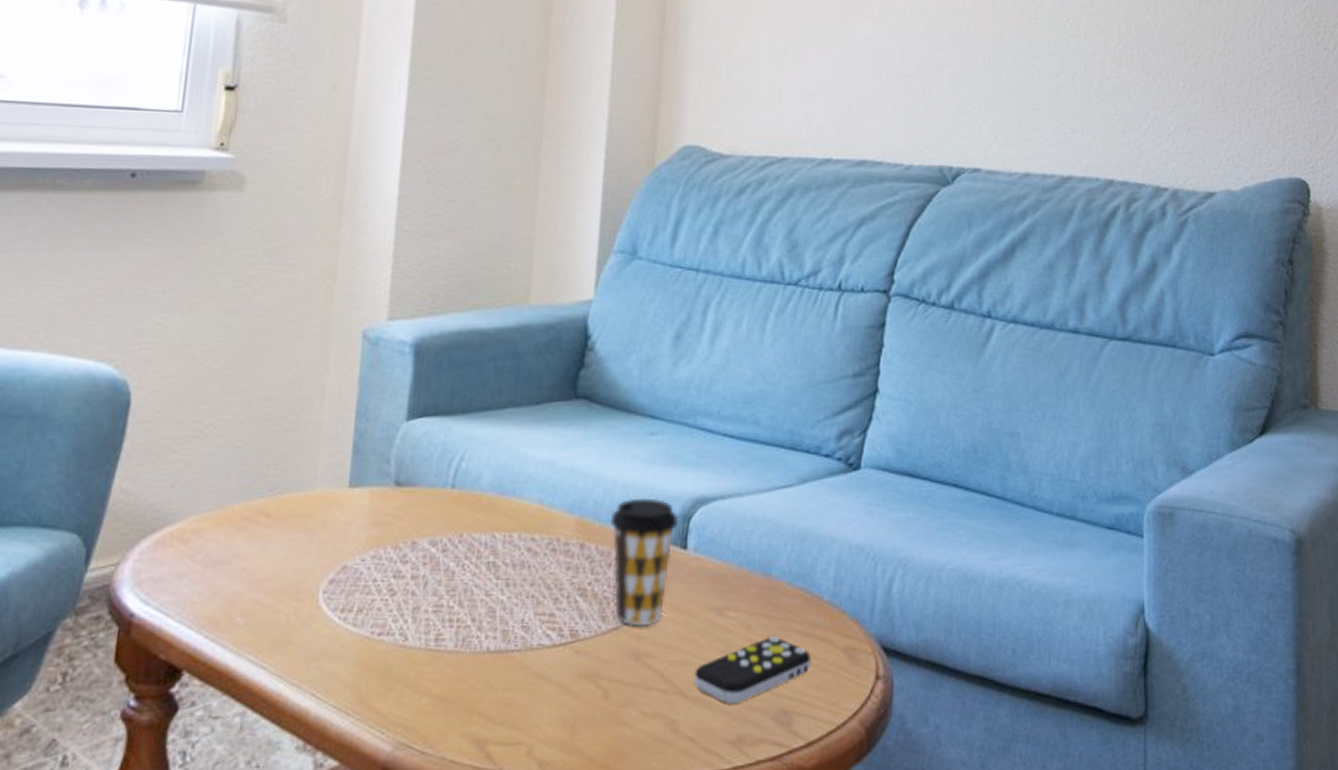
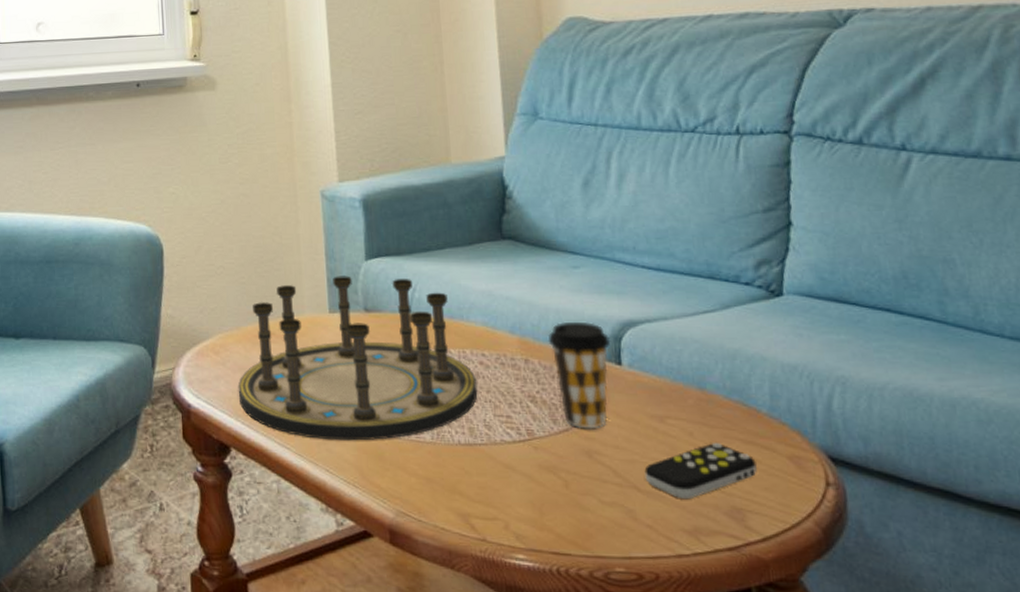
board game: none [206,439,521,655] -> present [237,276,478,441]

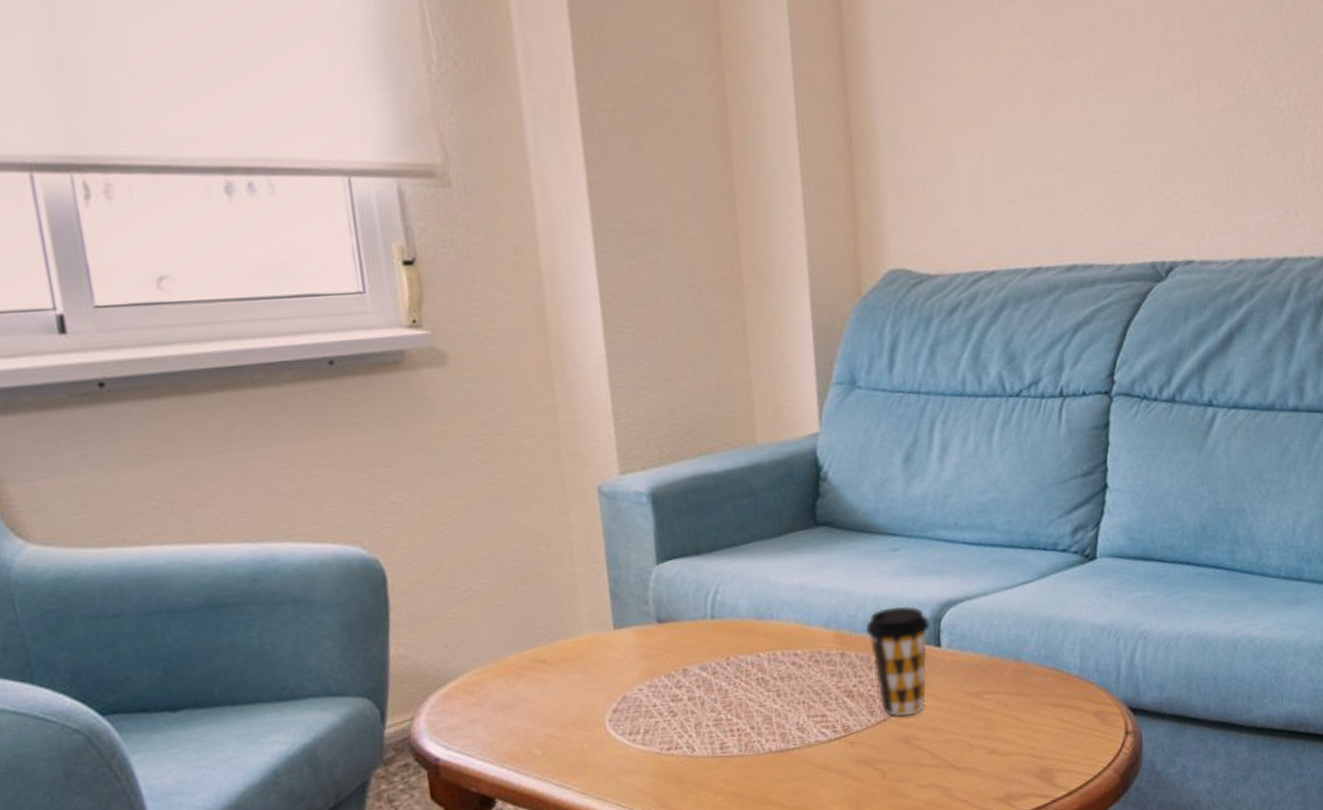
board game: present [237,276,478,441] -> none [500,580,790,773]
remote control: present [644,443,757,500] -> none [961,710,1066,770]

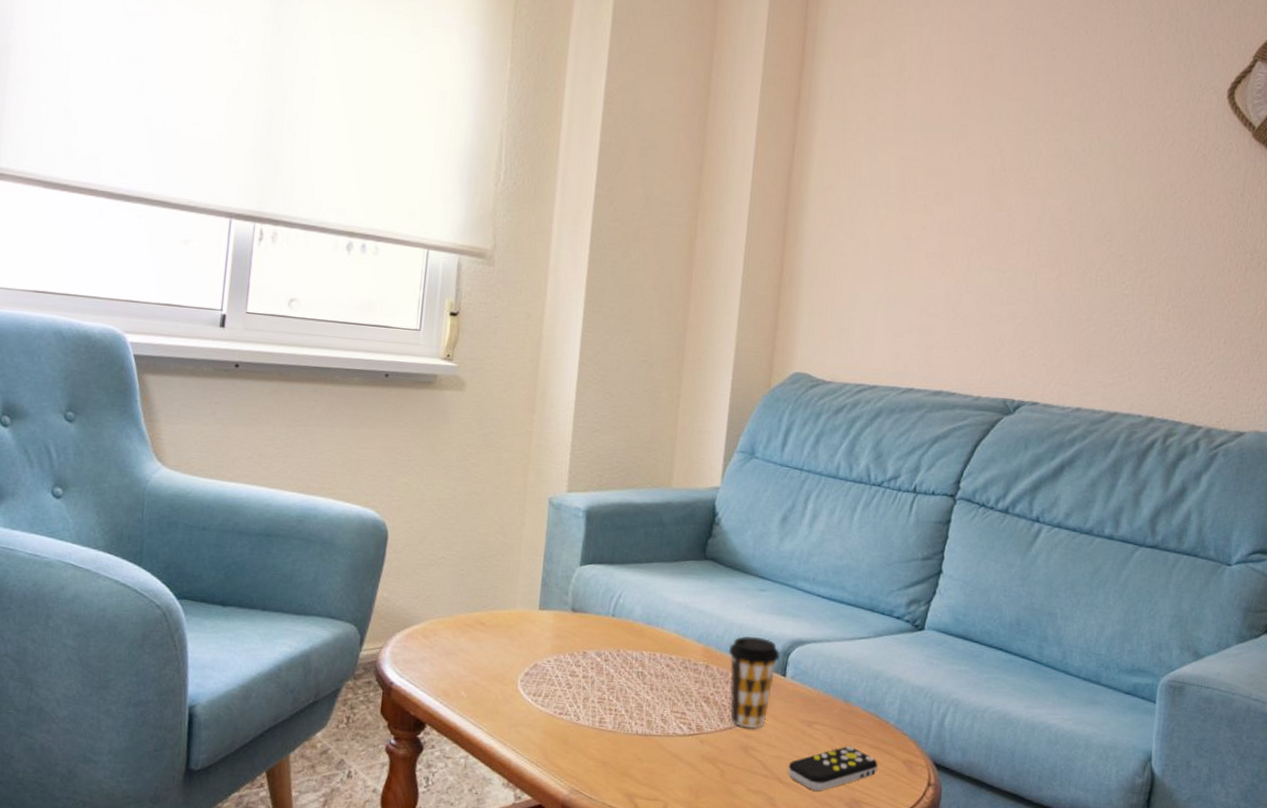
remote control: none [961,710,1066,770] -> present [787,746,878,791]

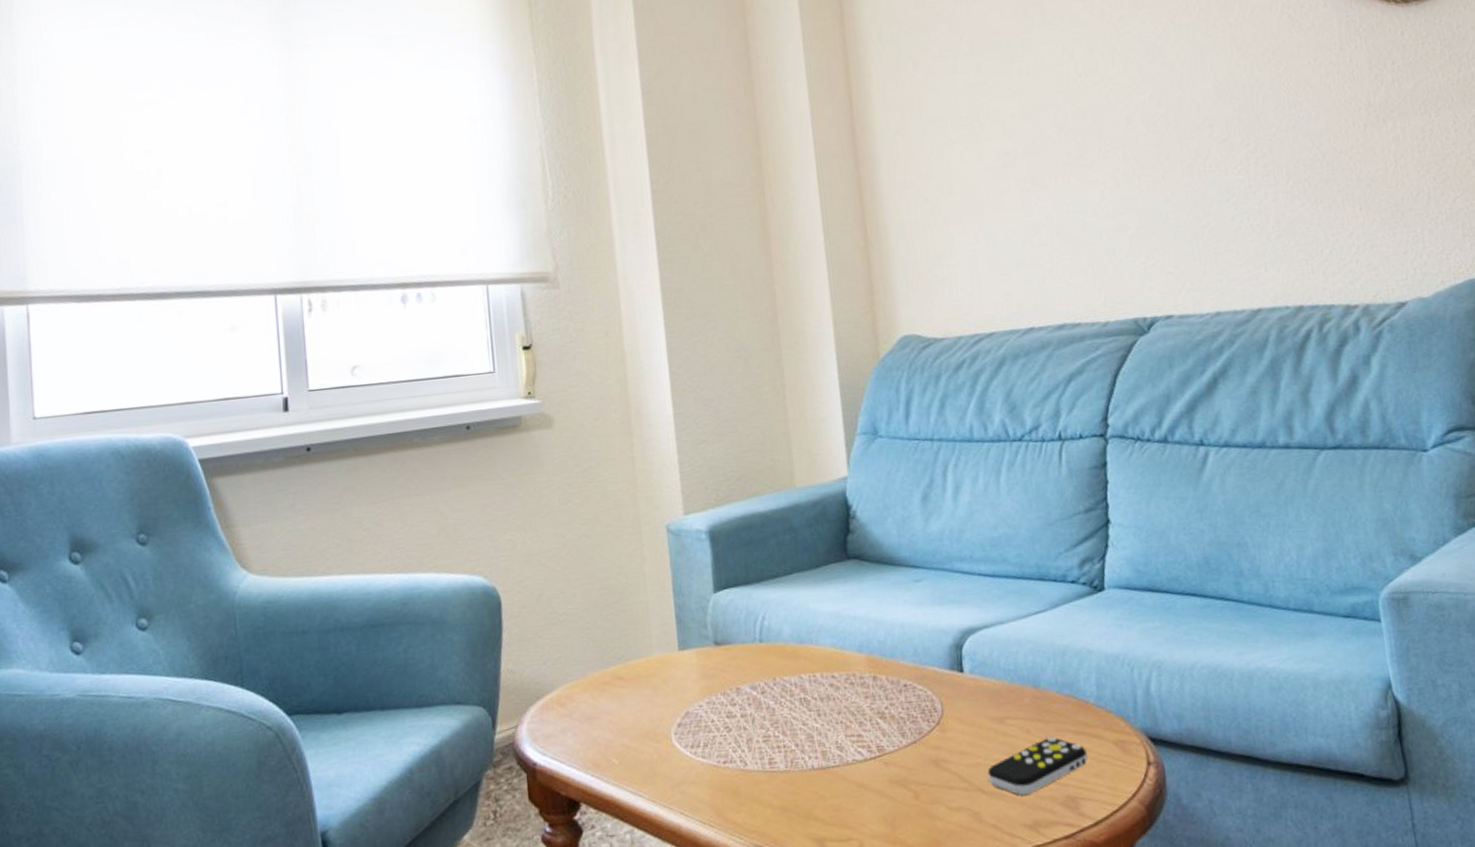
coffee cup: present [728,636,781,729] -> none [894,633,953,740]

